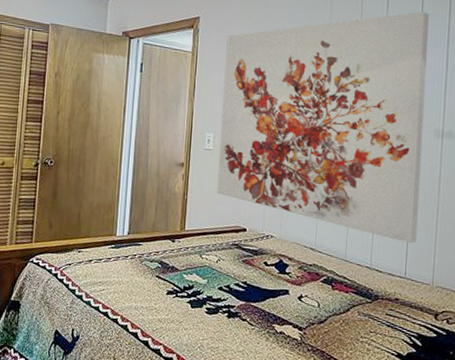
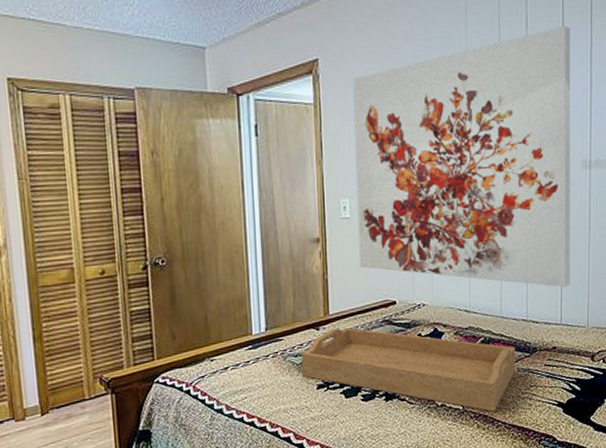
serving tray: none [155,242,357,349] -> present [302,327,516,412]

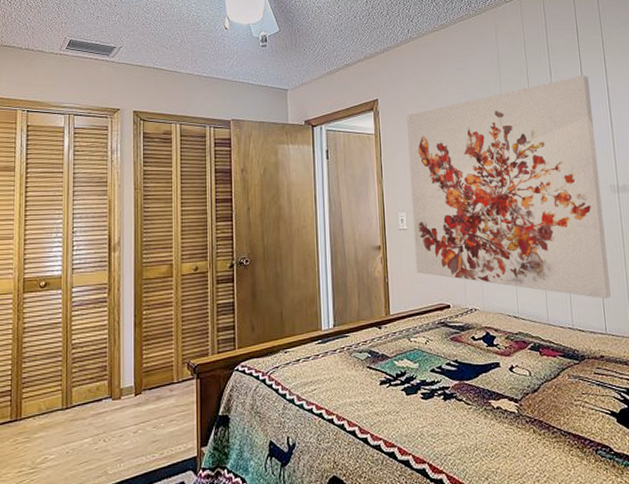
serving tray: present [302,327,516,412] -> none [366,327,566,417]

